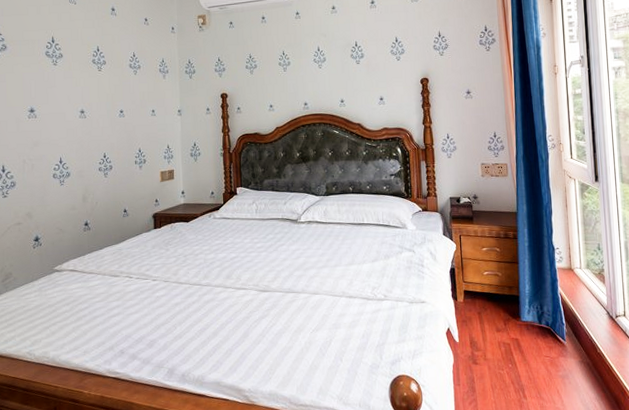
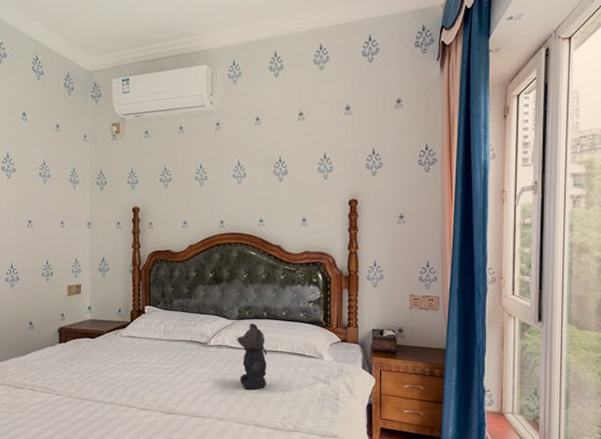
bear: none [326,198,356,262] -> present [237,323,268,389]

